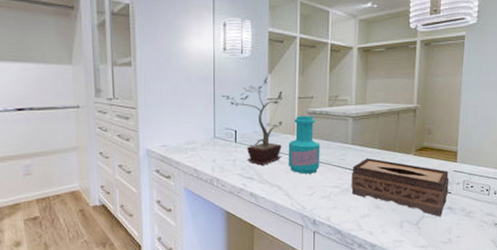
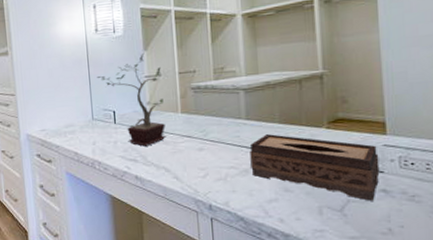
bottle: present [288,116,321,174] -> none [172,91,211,154]

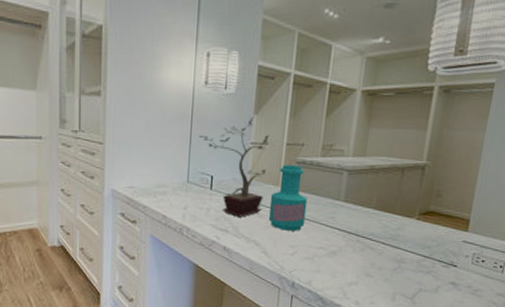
bottle: none [172,91,211,154] -> present [268,165,308,231]
tissue box: present [250,134,380,201] -> none [339,219,457,292]

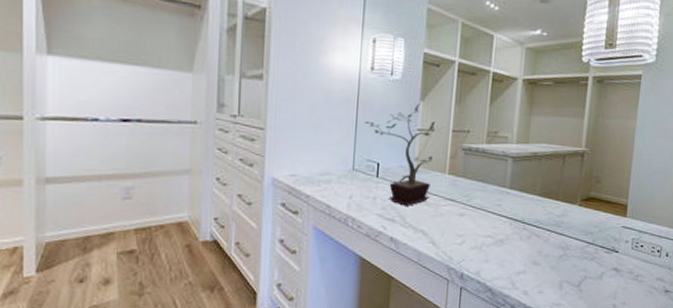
bottle: present [268,165,308,231] -> none [435,152,475,220]

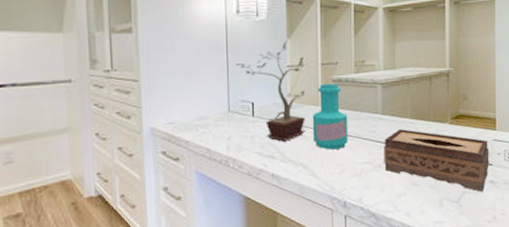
bottle: none [435,152,475,220] -> present [312,84,348,150]
tissue box: none [506,206,617,278] -> present [384,129,489,192]

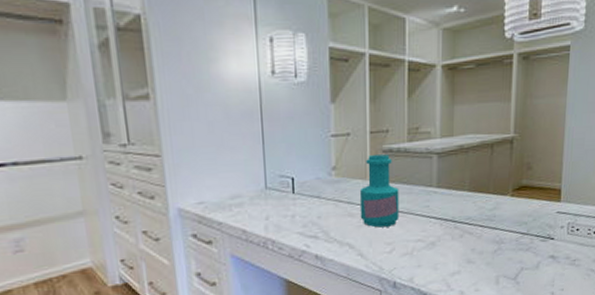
potted plant: present [235,39,306,142] -> none [272,104,352,220]
tissue box: present [384,129,489,192] -> none [438,203,552,268]

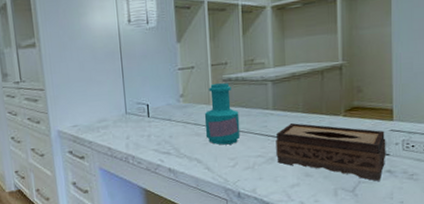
tissue box: none [438,203,552,268] -> present [276,123,386,181]

